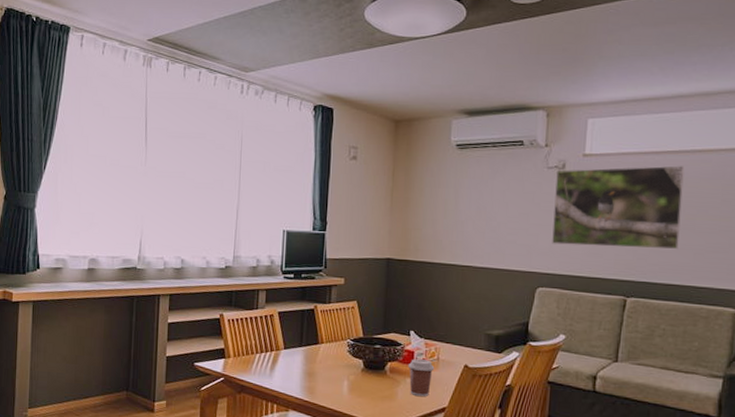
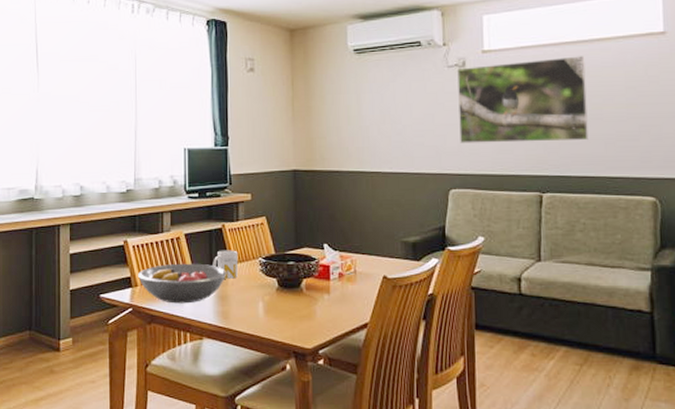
fruit bowl: none [231,339,316,377] -> present [138,263,227,304]
mug: none [303,329,328,357] -> present [213,250,239,279]
coffee cup: present [408,359,435,396] -> none [324,273,353,312]

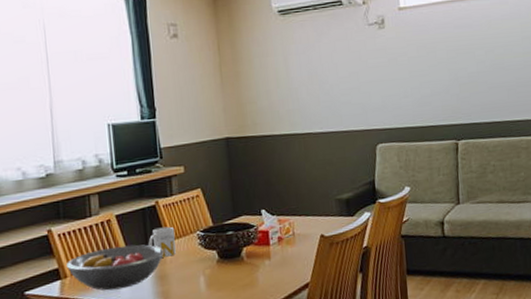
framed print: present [457,56,588,143] -> none [377,9,494,99]

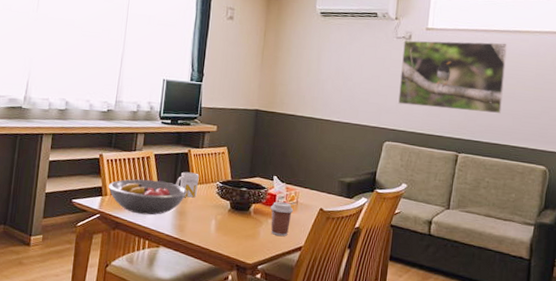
coffee cup: none [264,237,292,277] -> present [270,201,294,236]
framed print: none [377,9,494,99] -> present [398,40,507,113]

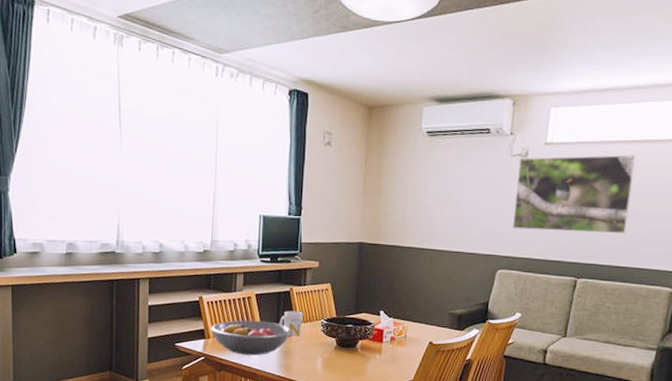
coffee cup: present [270,201,294,236] -> none [377,337,402,371]

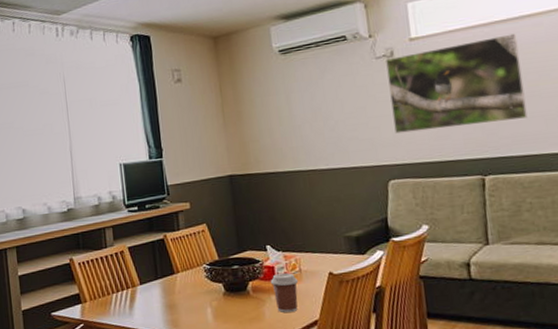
fruit bowl: present [211,320,292,356] -> none [86,275,173,316]
mug: present [279,310,303,337] -> none [158,259,184,288]
coffee cup: none [377,337,402,371] -> present [270,273,299,312]

